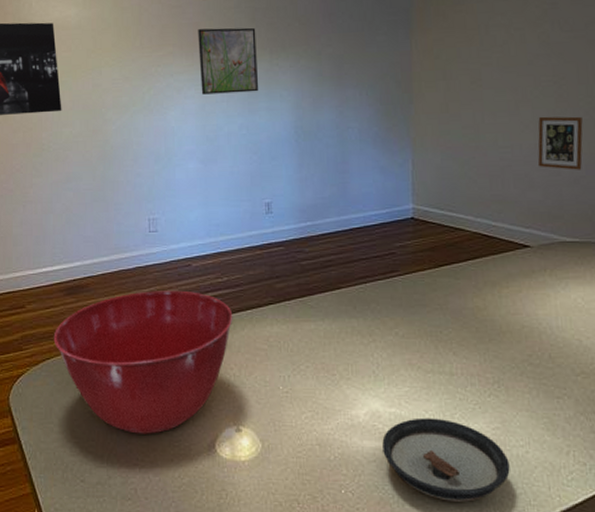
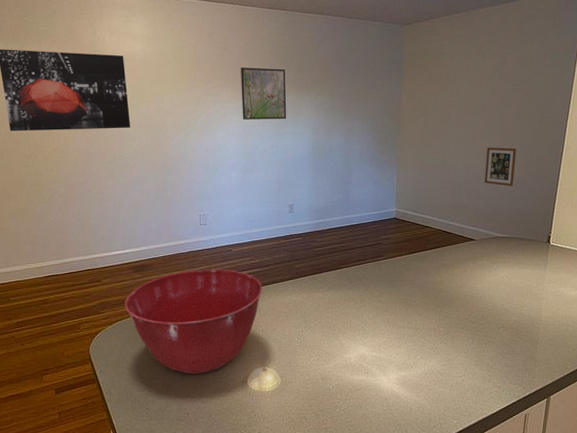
saucer: present [382,418,510,502] -> none [366,359,451,415]

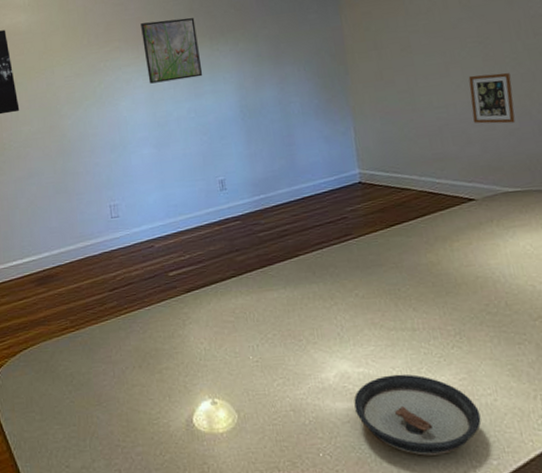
mixing bowl: present [124,269,263,374] -> none [28,271,199,416]
saucer: none [366,359,451,415] -> present [354,374,482,456]

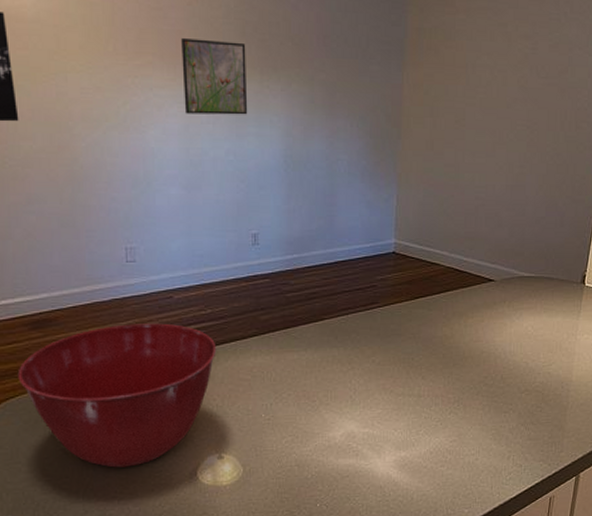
mixing bowl: none [28,271,199,416] -> present [17,323,217,468]
saucer: present [354,374,482,456] -> none [355,435,462,505]
picture frame: present [468,73,516,124] -> none [507,159,548,211]

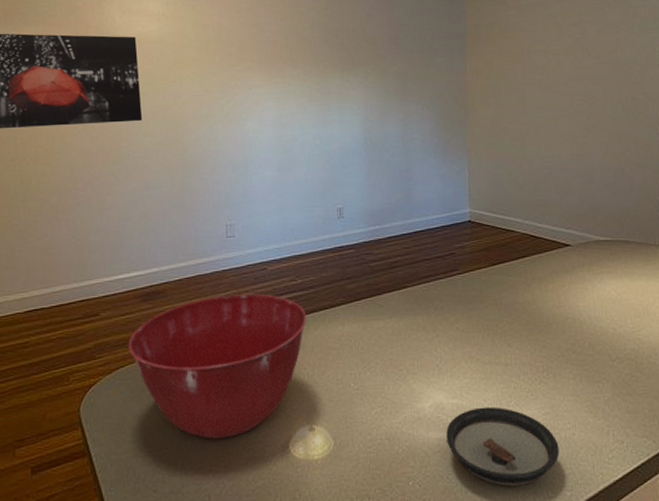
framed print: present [181,38,248,115] -> none [275,46,332,107]
saucer: none [355,435,462,505] -> present [446,406,560,486]

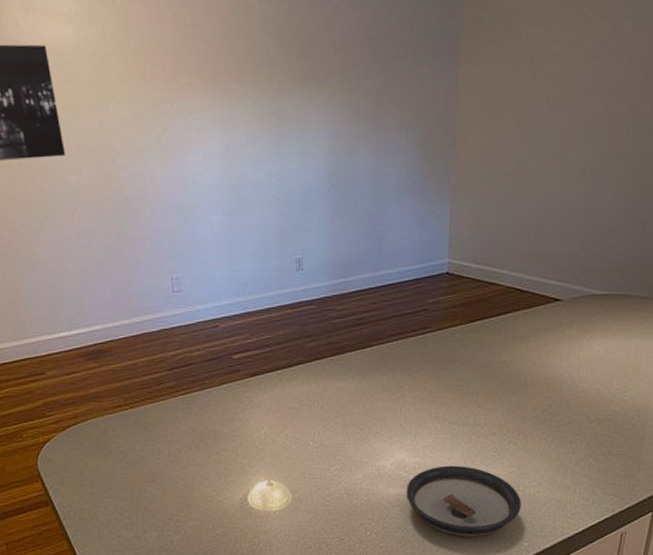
mixing bowl: present [128,293,307,439] -> none [77,352,263,492]

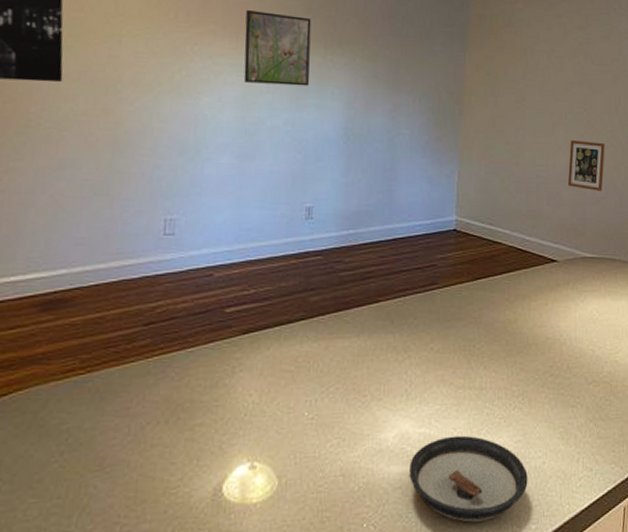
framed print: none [218,54,289,136] -> present [243,10,311,86]
picture frame: none [577,162,628,221] -> present [567,139,605,191]

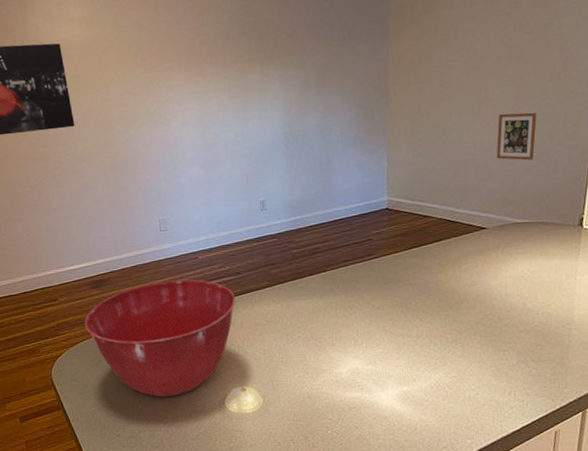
mixing bowl: none [15,305,258,484] -> present [84,279,236,397]
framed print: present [243,10,311,86] -> none [194,41,252,106]
saucer: present [409,435,528,522] -> none [361,371,463,435]

